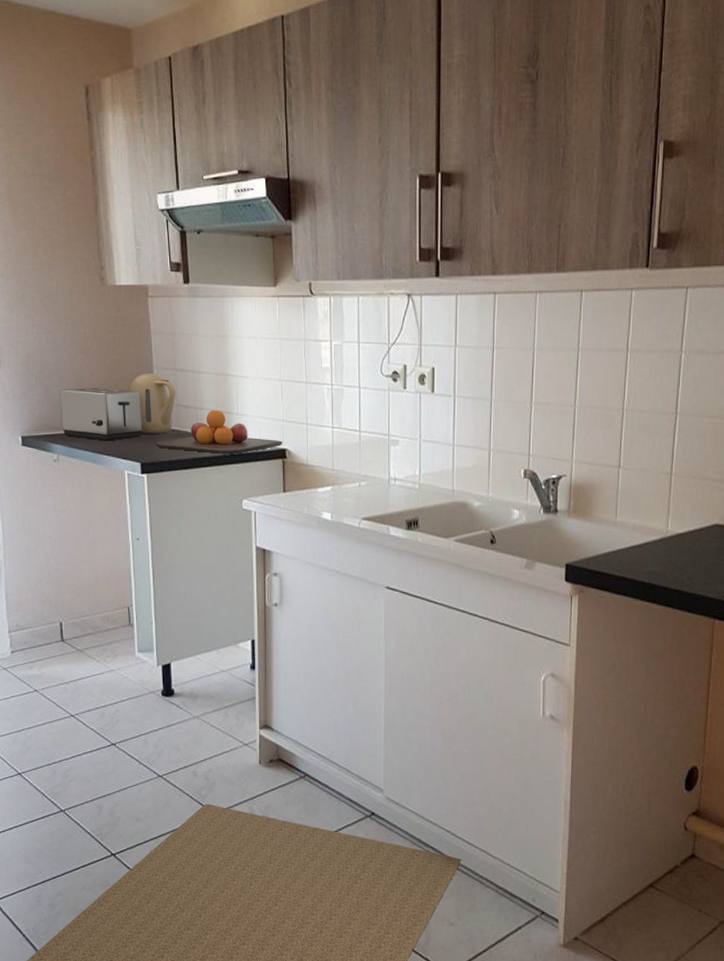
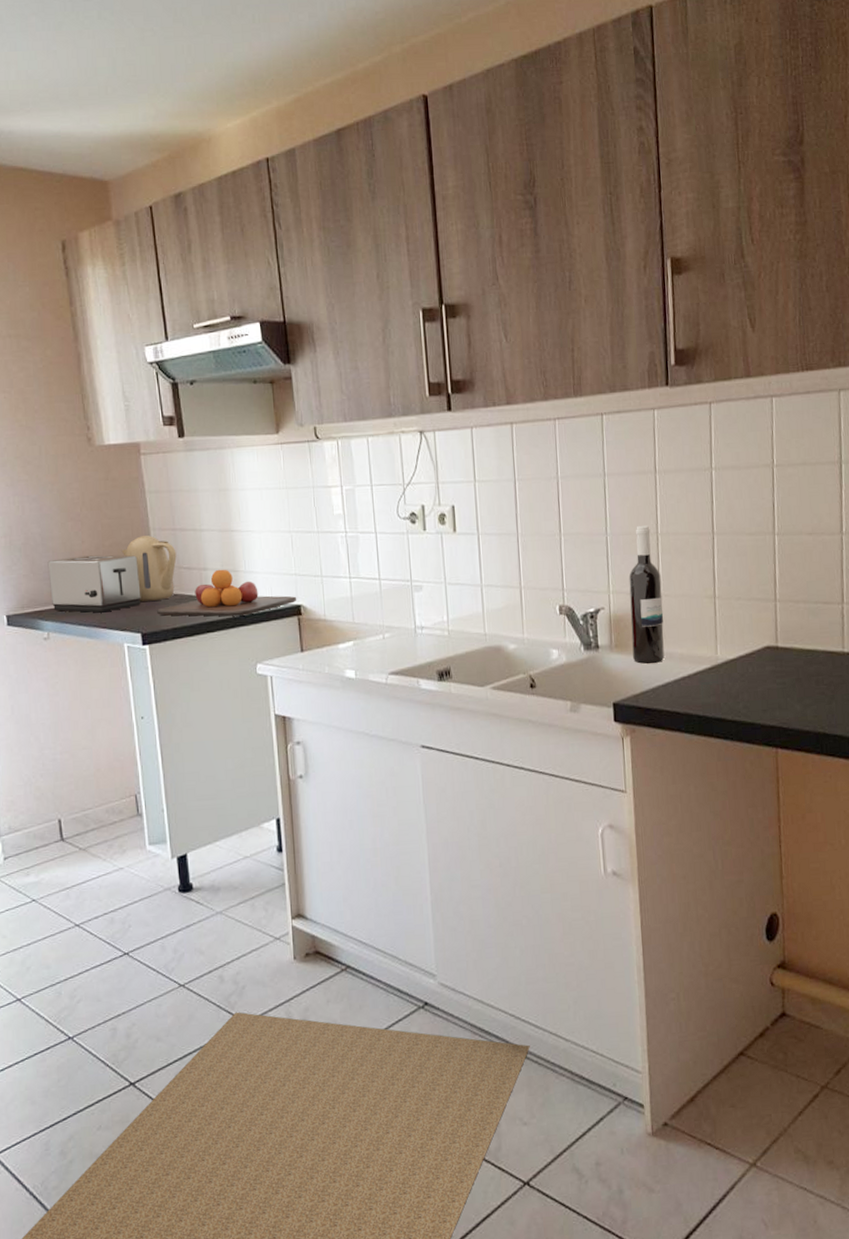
wine bottle: none [588,401,622,530] -> present [628,526,665,664]

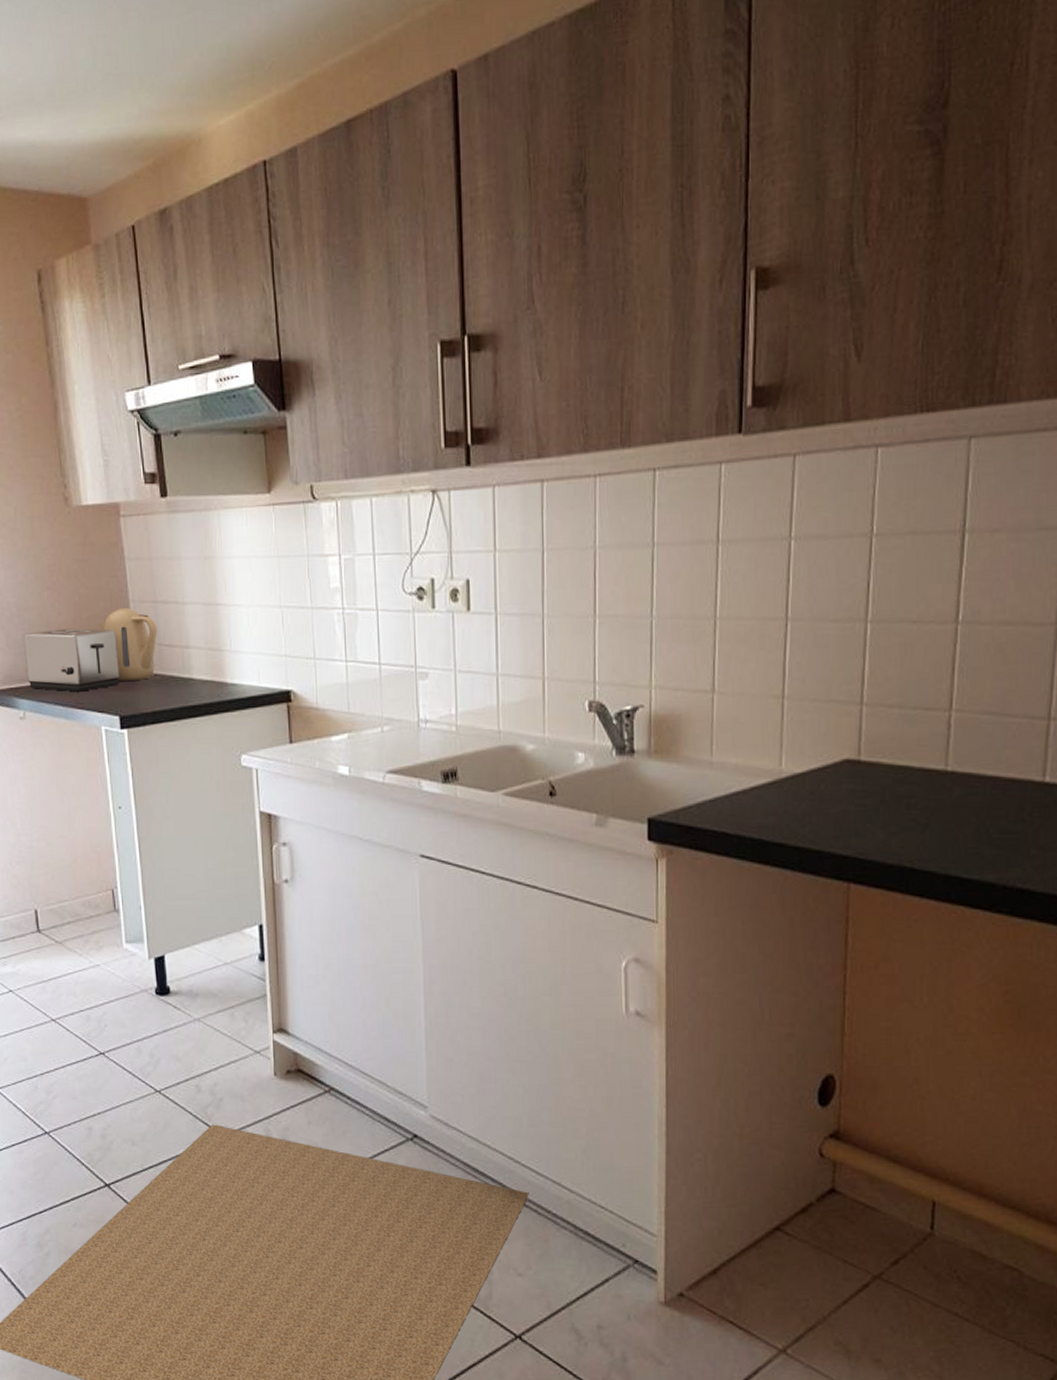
chopping board: present [157,569,297,617] -> none [136,647,287,701]
wine bottle: present [628,526,665,664] -> none [674,608,717,774]

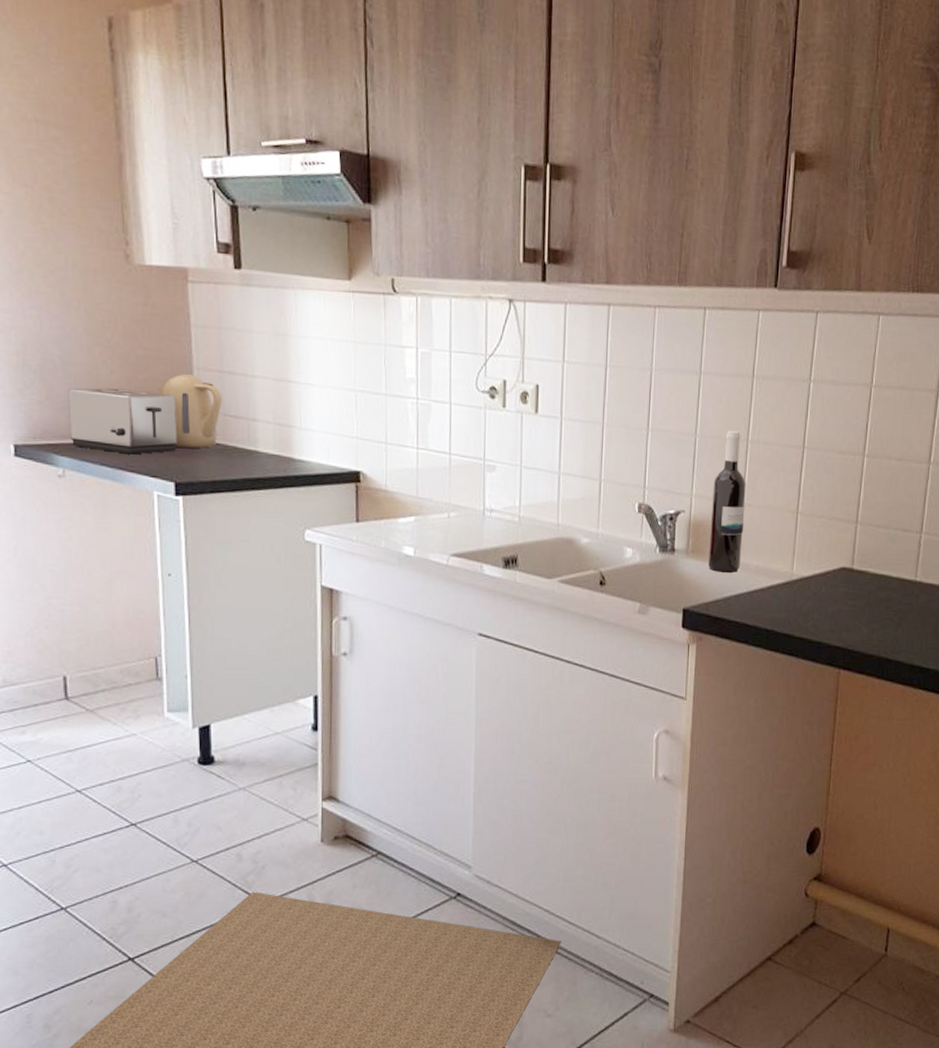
wine bottle: none [674,608,717,774] -> present [707,431,746,573]

